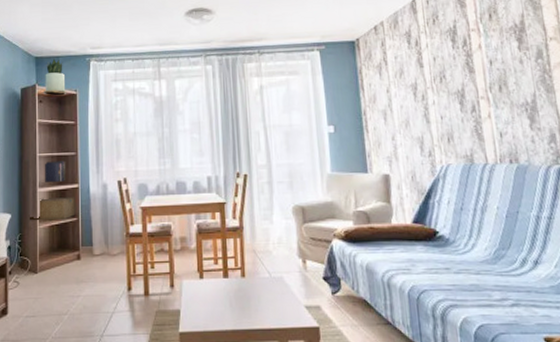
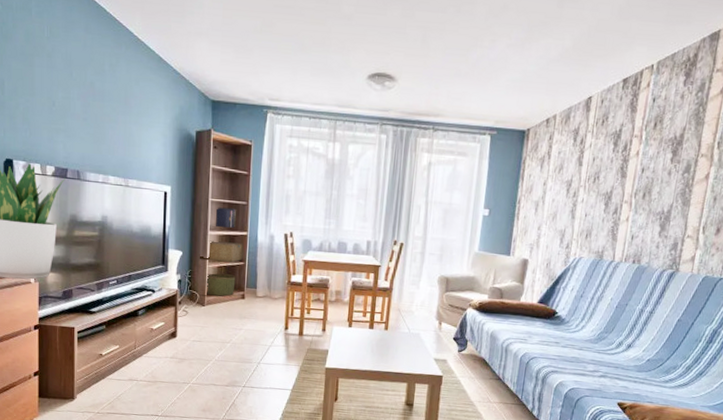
basket: none [37,232,69,260] -> present [206,273,236,297]
planter: present [42,58,67,96] -> none [218,104,242,145]

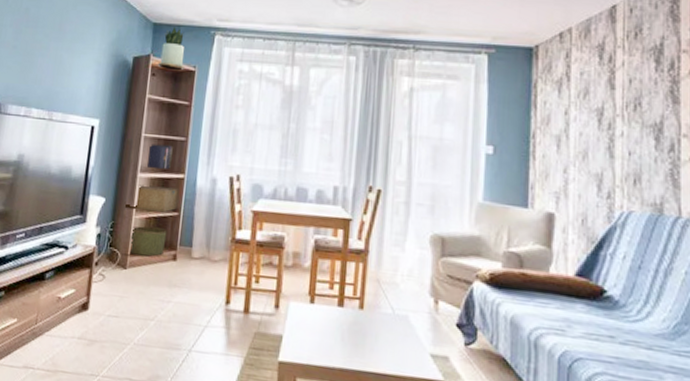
planter: none [218,104,242,145] -> present [157,26,185,71]

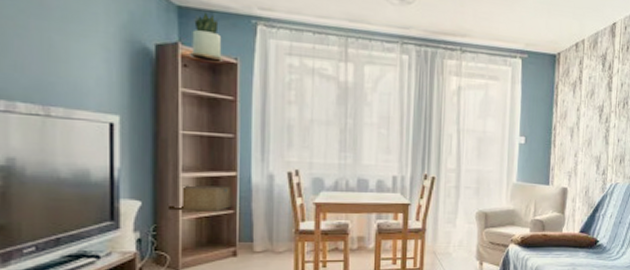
basket: present [129,226,168,257] -> none [179,225,223,256]
books: present [147,144,173,169] -> none [191,141,221,167]

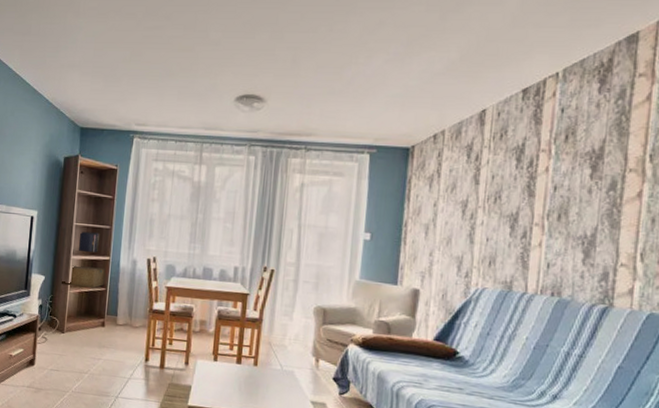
planter: present [188,12,224,63] -> none [84,130,108,169]
books: none [191,141,221,167] -> present [79,231,100,253]

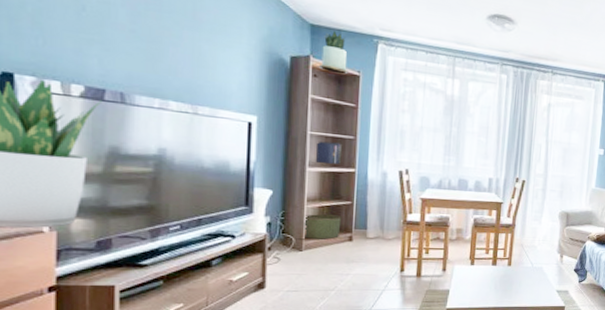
decorative box: present [61,265,106,289] -> none [294,178,352,202]
basket: none [66,299,97,324] -> present [303,213,342,240]
planter: none [84,130,108,169] -> present [318,30,348,75]

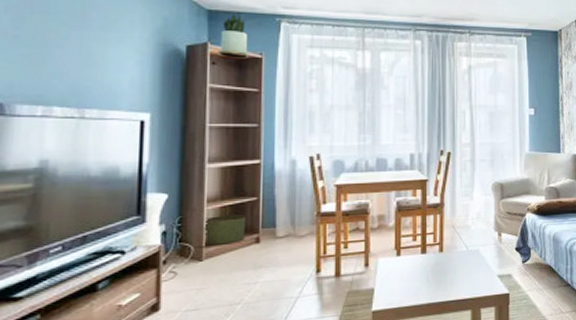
books: present [316,141,342,164] -> none [216,133,245,157]

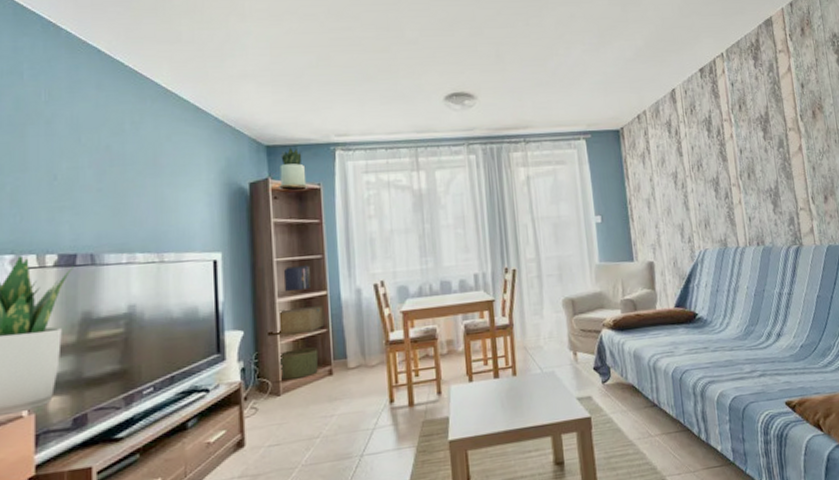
decorative box: none [193,174,257,202] -> present [266,305,326,337]
books: none [216,133,245,157] -> present [284,265,312,291]

